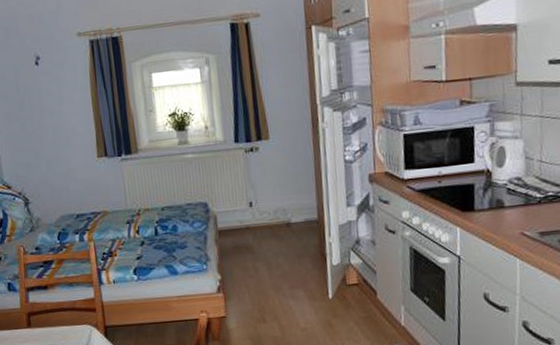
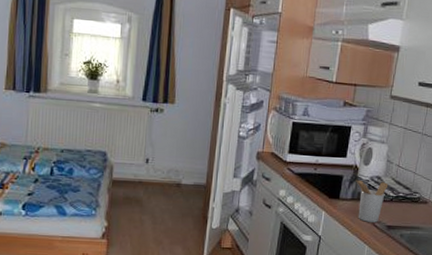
utensil holder: none [491,183,533,232] -> present [356,179,389,222]

